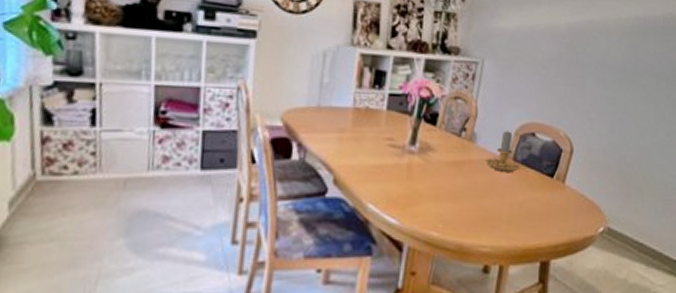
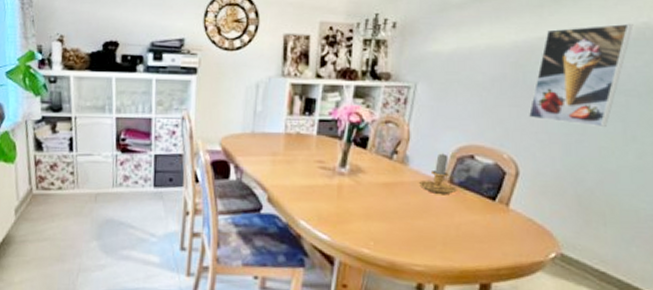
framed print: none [580,12,662,107] -> present [528,23,634,127]

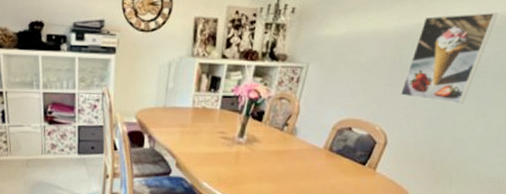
candle: present [419,153,457,195] -> none [304,126,335,161]

